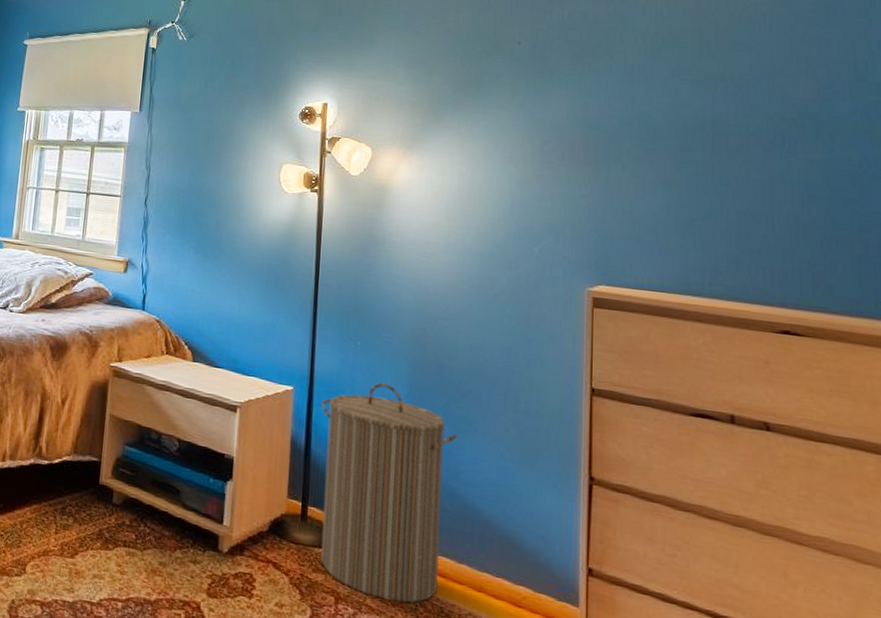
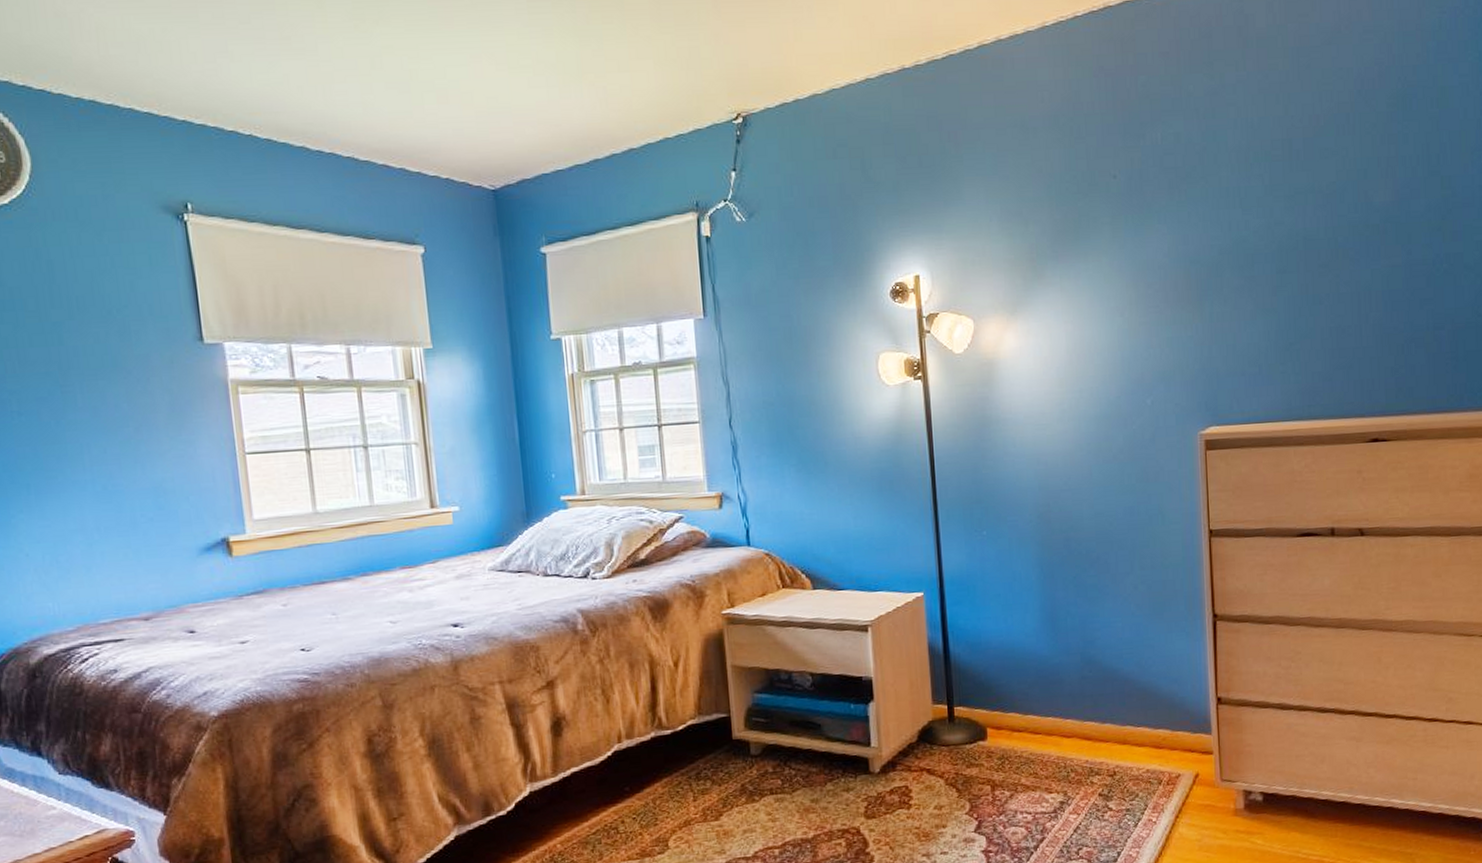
laundry hamper: present [320,382,458,603] -> none [954,568,1091,776]

